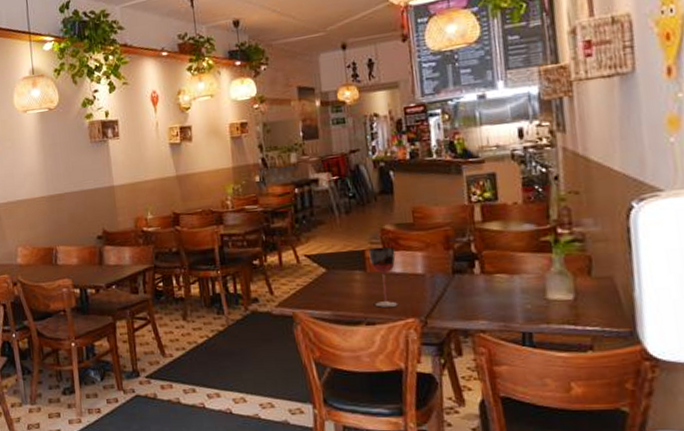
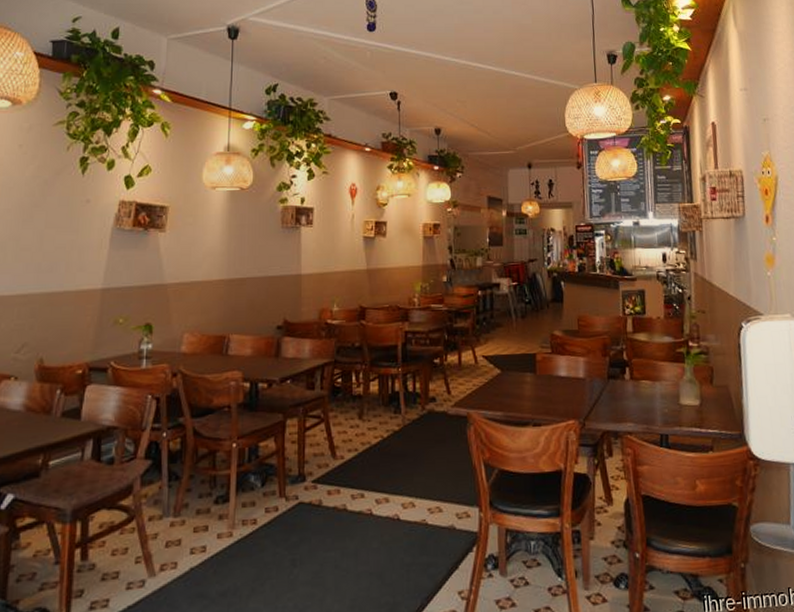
wineglass: present [368,246,398,308] -> none [539,351,562,409]

